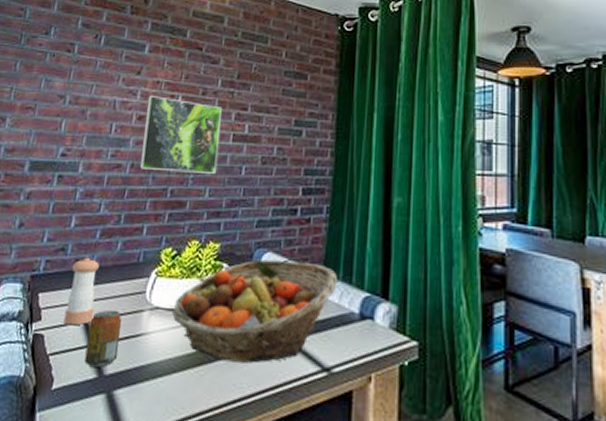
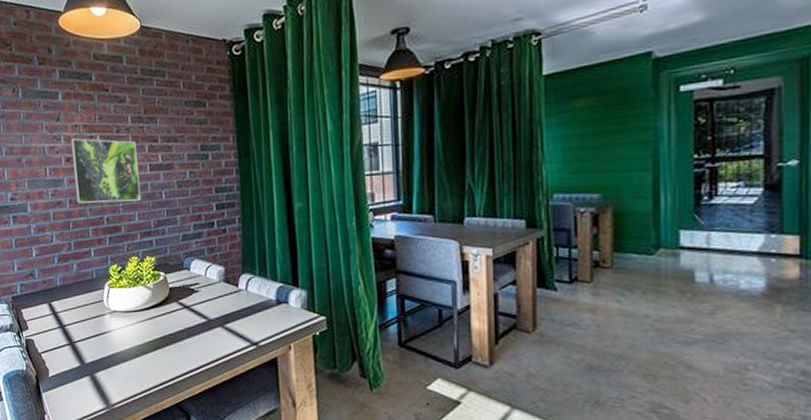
pepper shaker: present [64,257,99,326] -> none [41,278,68,331]
beverage can: present [84,309,123,367] -> none [65,316,93,358]
fruit basket: present [172,259,337,364] -> none [127,264,255,345]

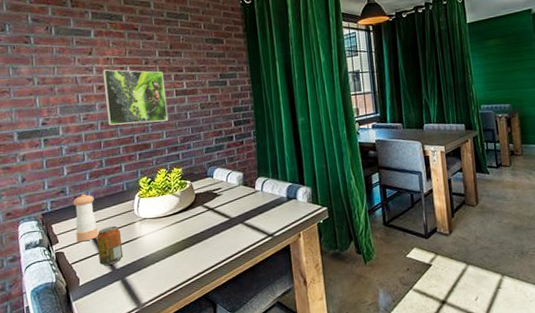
pepper shaker: none [41,278,68,331] -> present [73,194,99,242]
beverage can: none [65,316,93,358] -> present [96,225,124,265]

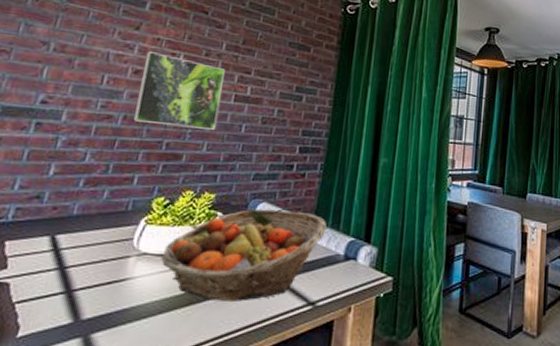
pepper shaker: present [73,194,99,242] -> none [35,205,82,273]
beverage can: present [96,225,124,265] -> none [58,256,105,312]
fruit basket: none [157,170,269,244] -> present [161,208,327,302]

